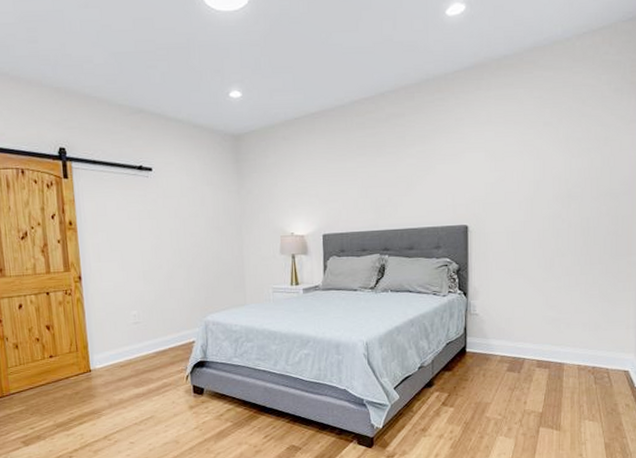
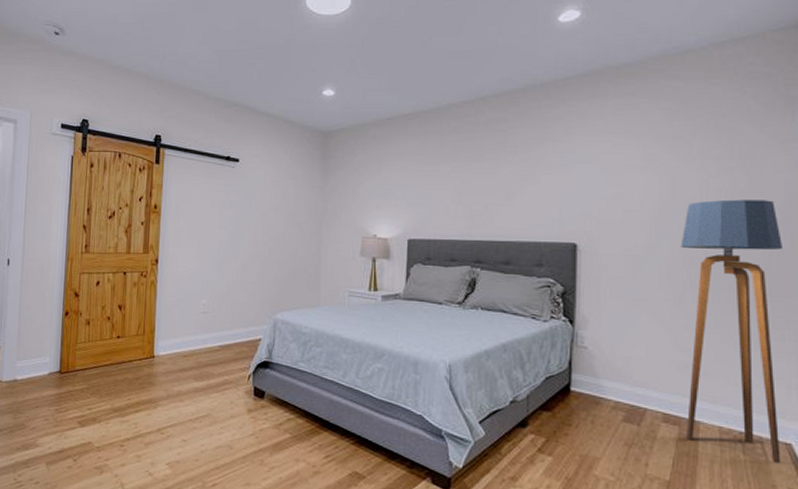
floor lamp: none [550,175,627,387] -> present [680,199,784,464]

